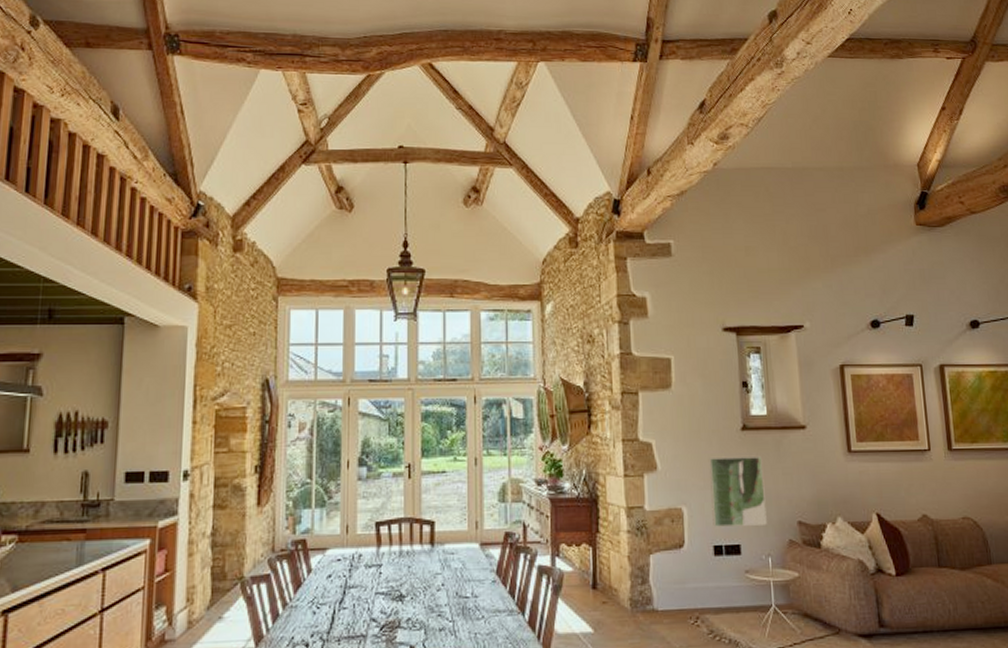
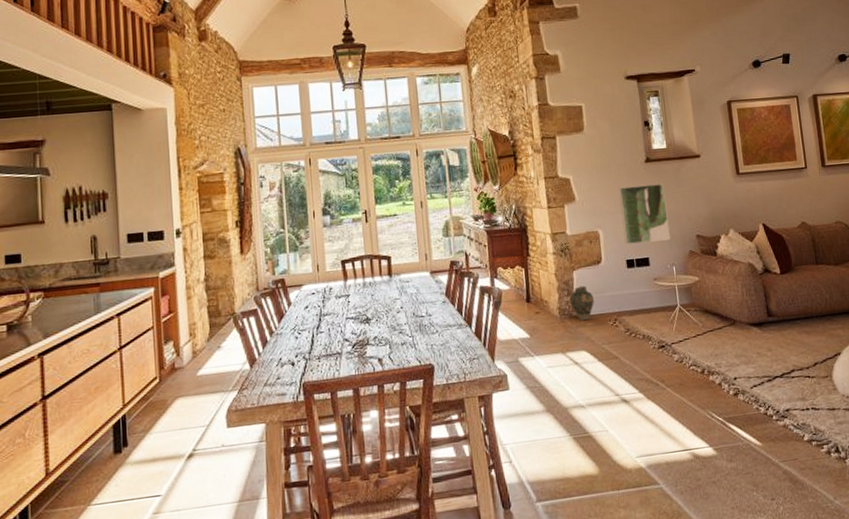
vase: none [644,573,673,617] -> present [569,285,594,321]

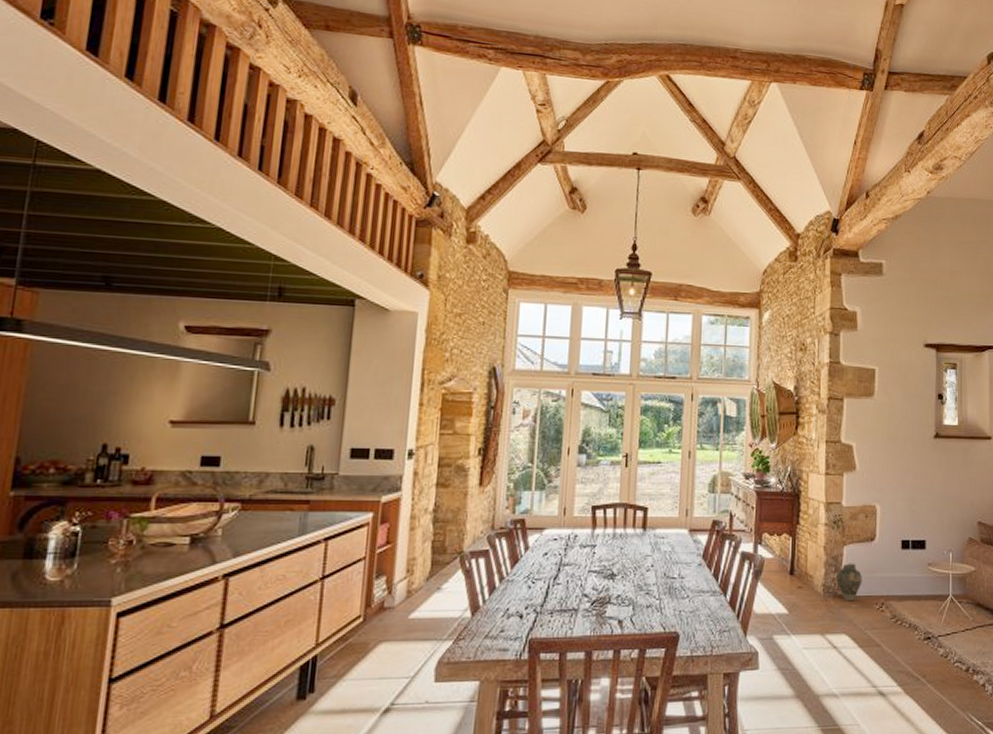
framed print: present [619,183,671,245] -> none [902,462,951,524]

